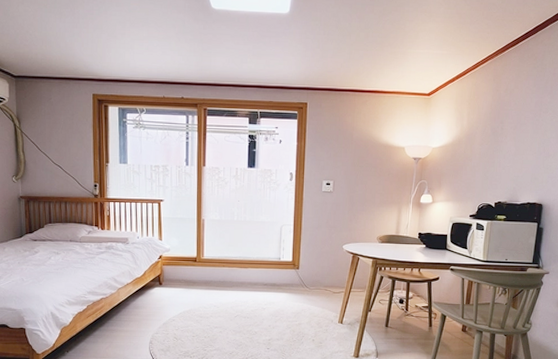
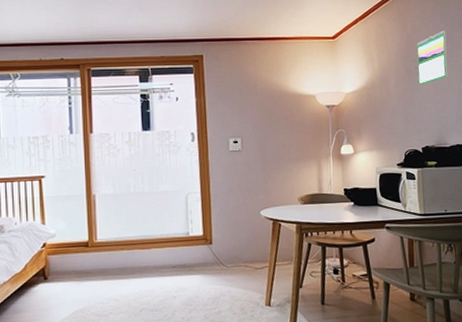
calendar: none [502,94,536,146] -> present [416,30,448,86]

